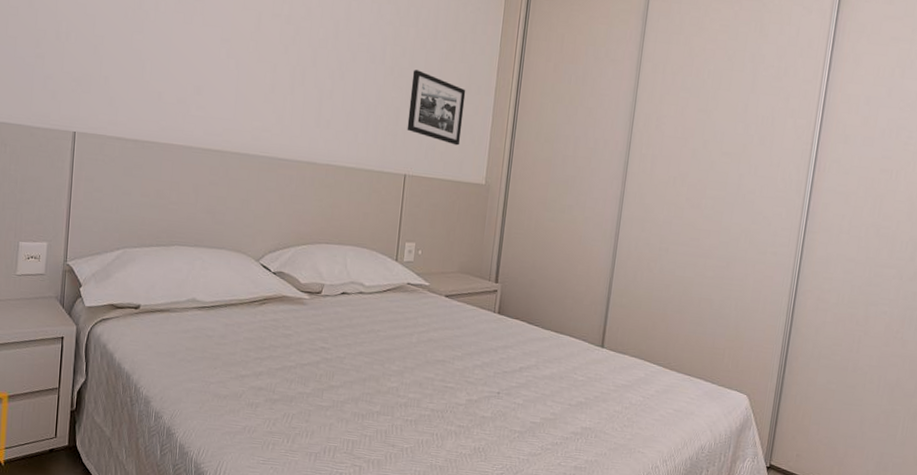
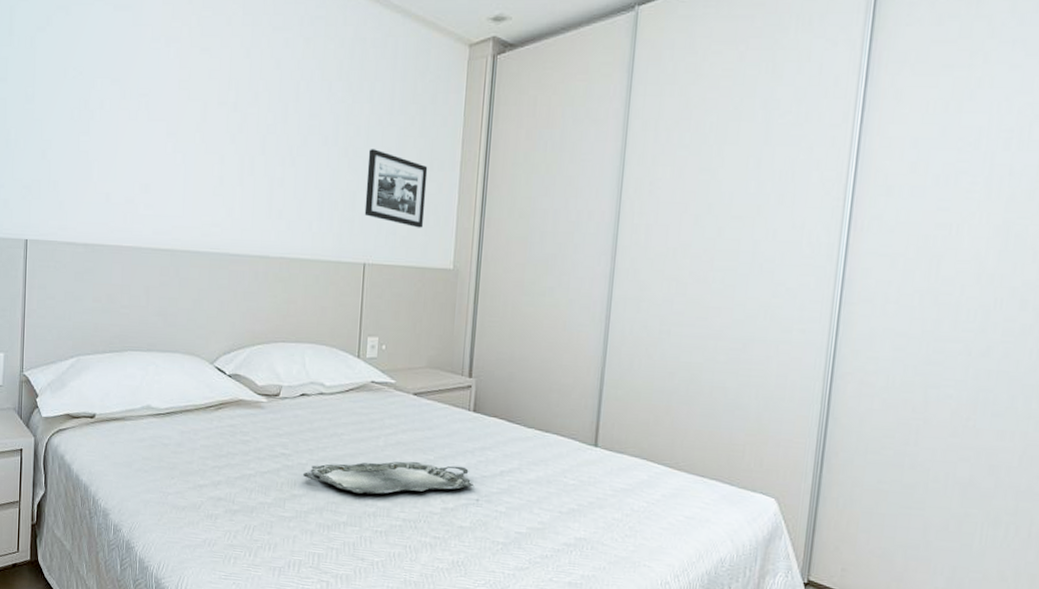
serving tray: none [340,356,496,387] -> present [302,461,473,495]

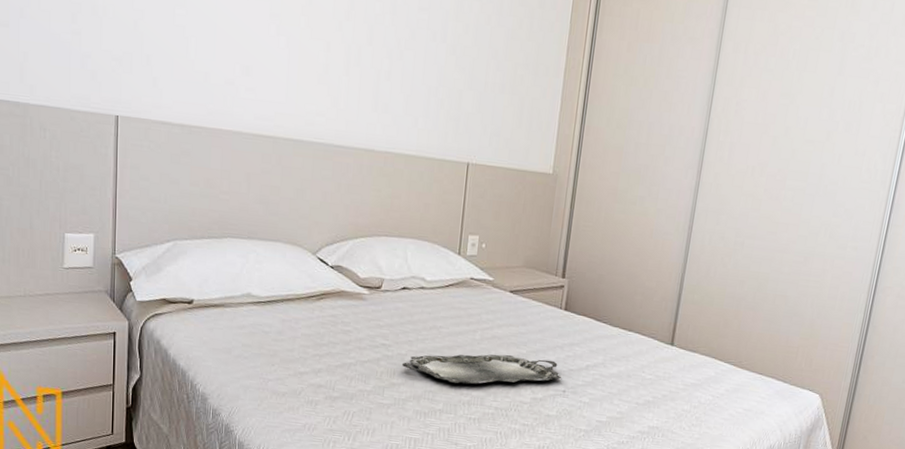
picture frame: present [364,149,428,228] -> none [470,48,533,132]

